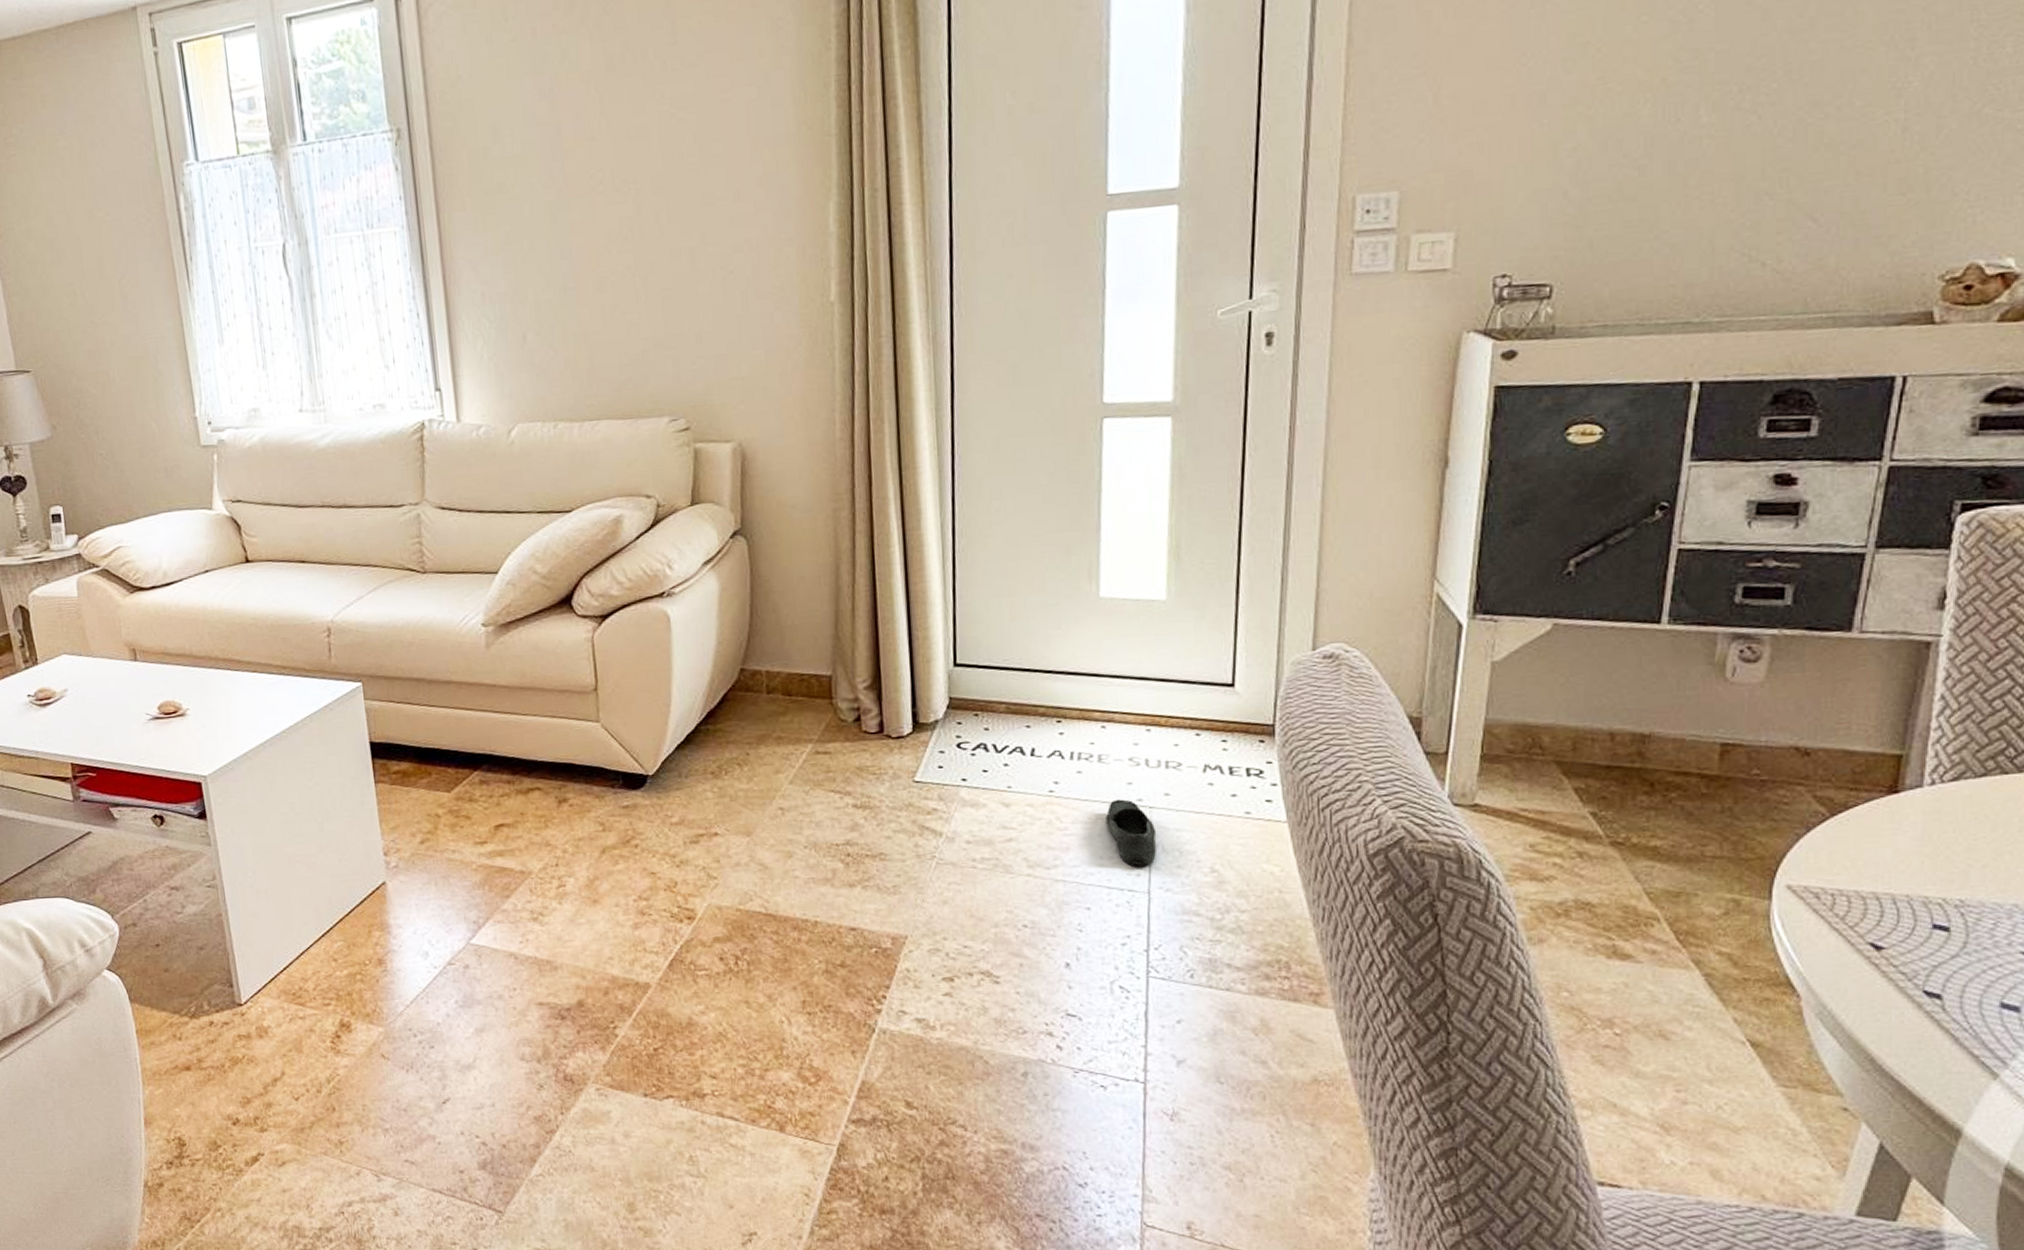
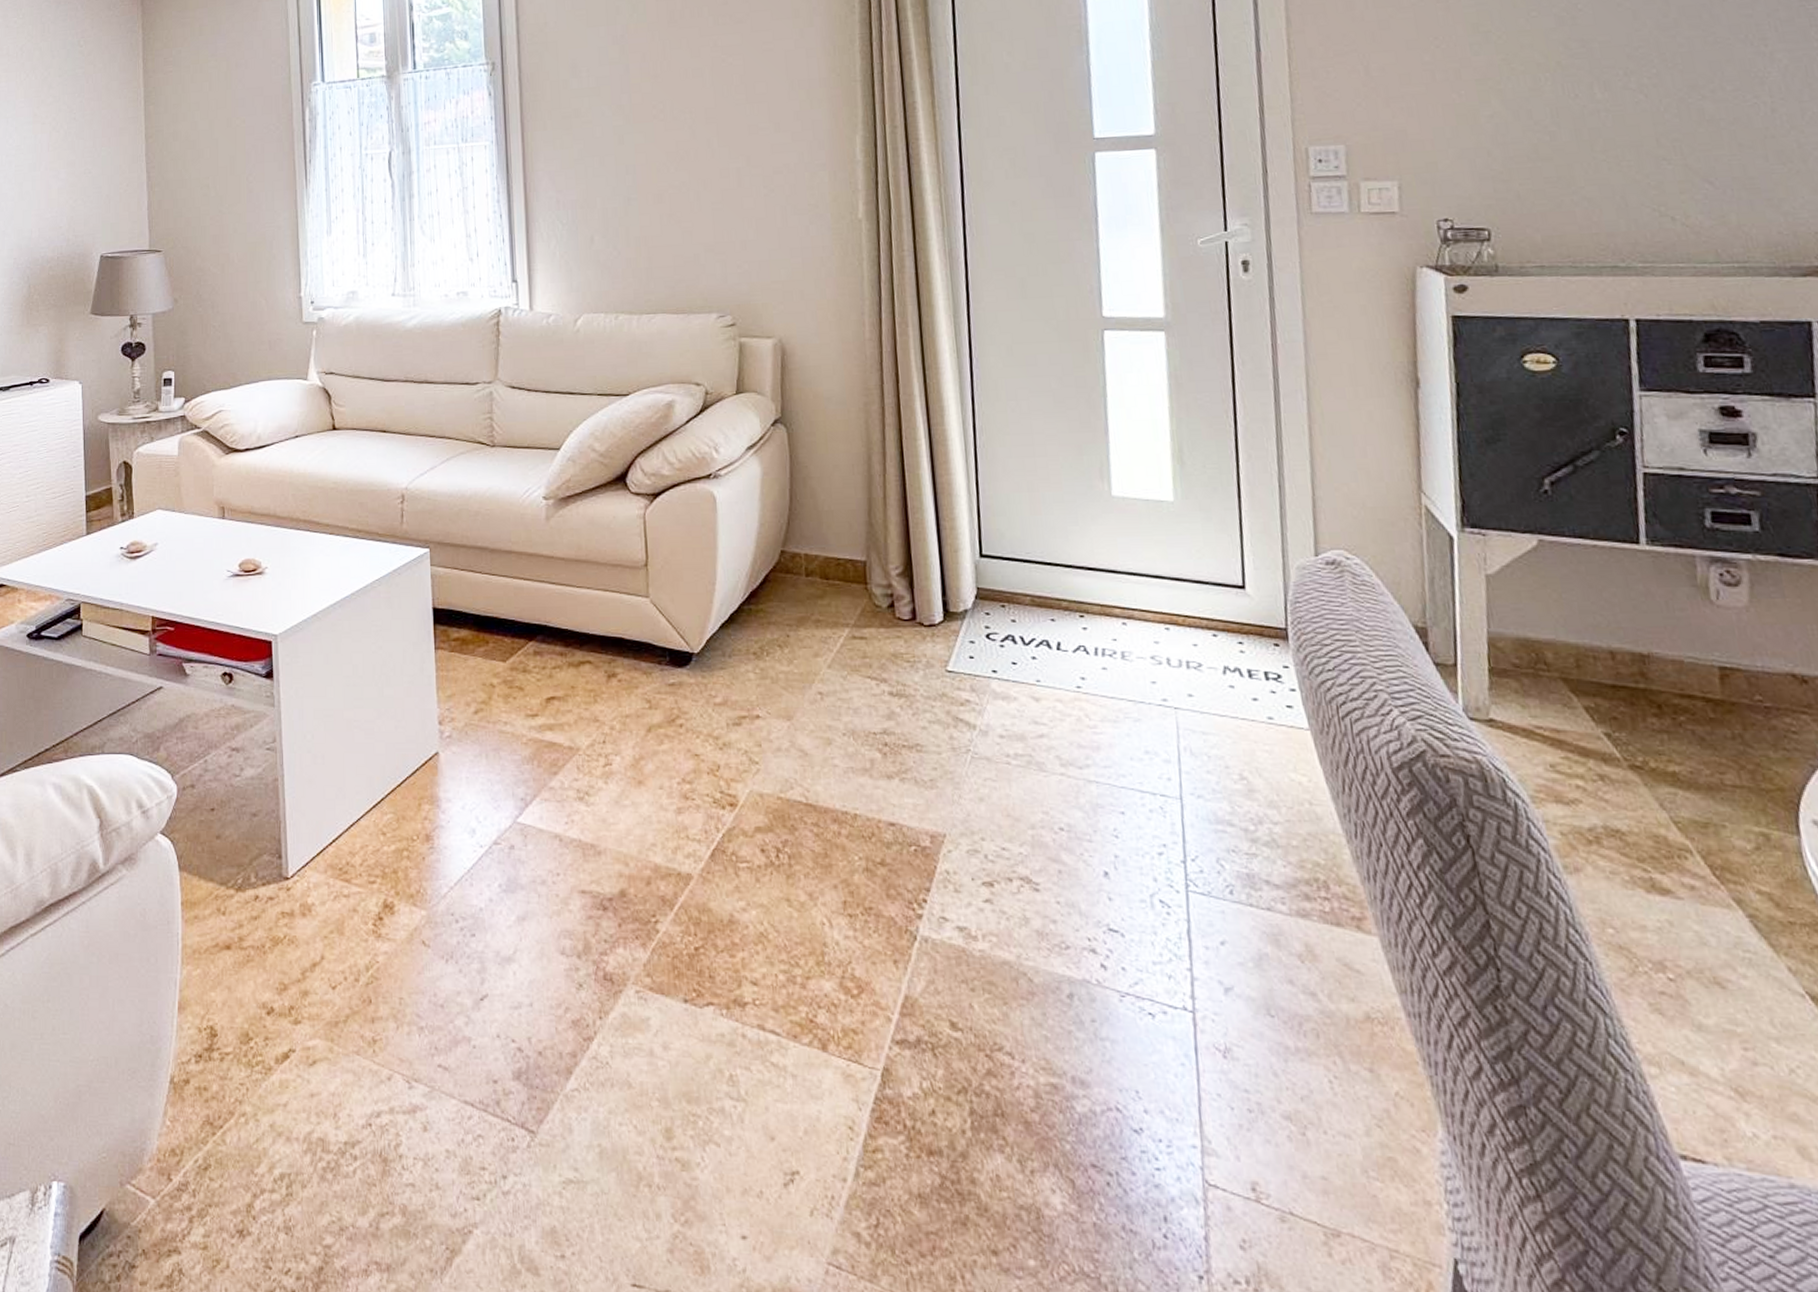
shoe: present [1106,799,1156,866] -> none [1133,698,1185,770]

